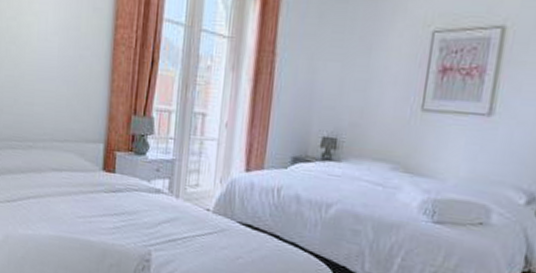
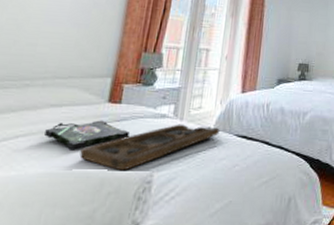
photo frame: none [50,188,126,218] -> present [44,120,130,150]
decorative tray: none [82,201,220,245] -> present [79,124,220,171]

